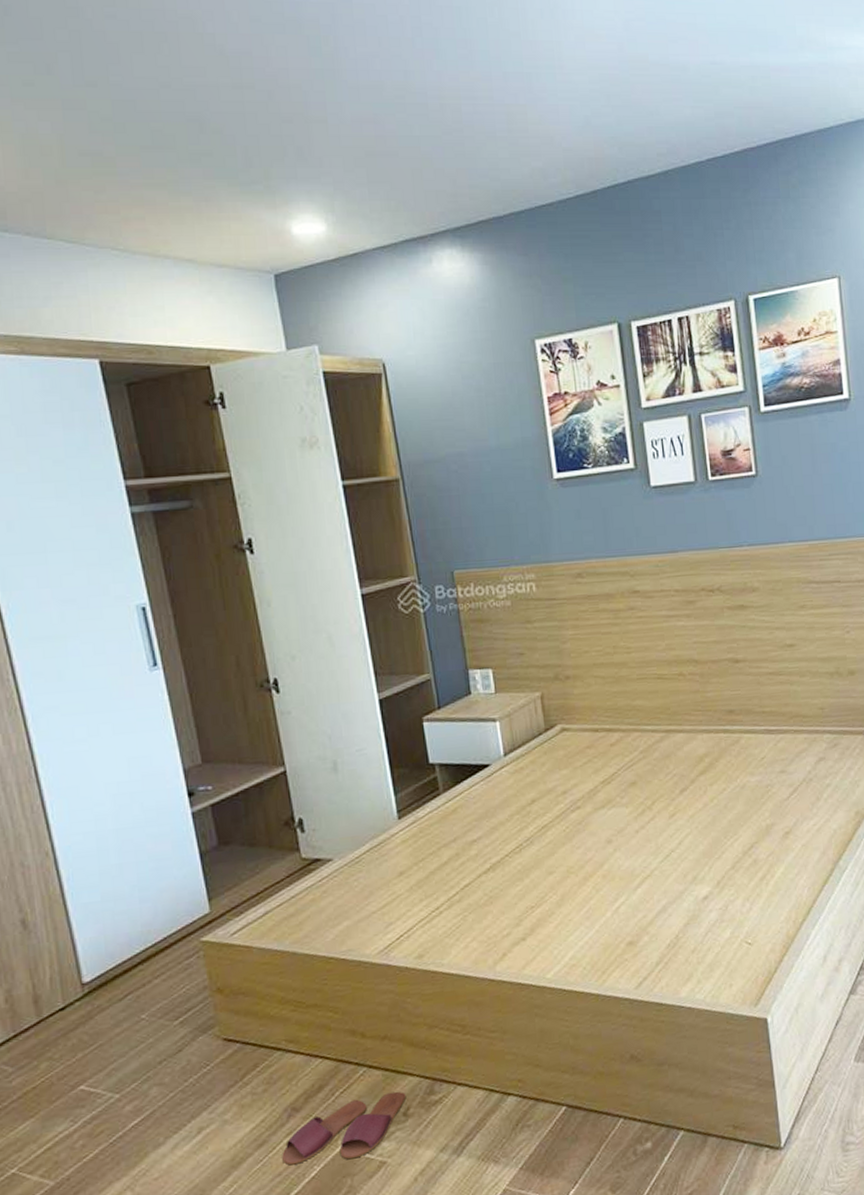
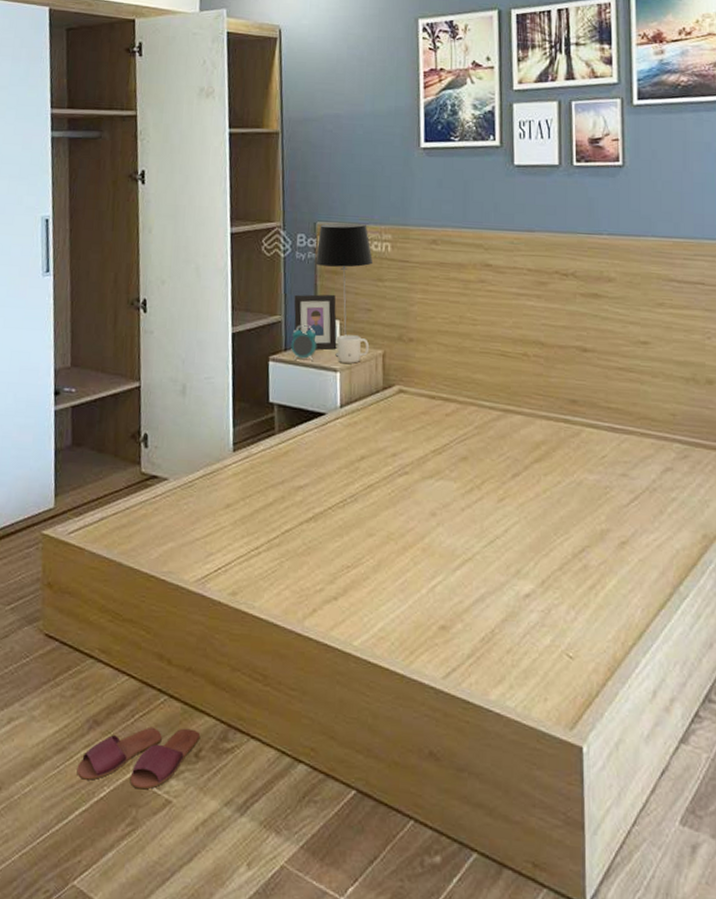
picture frame: none [440,643,493,702] -> present [294,294,337,350]
alarm clock: none [443,679,472,717] -> present [291,325,317,361]
table lamp: none [458,566,518,706] -> present [315,223,372,357]
mug: none [491,681,527,712] -> present [336,335,370,364]

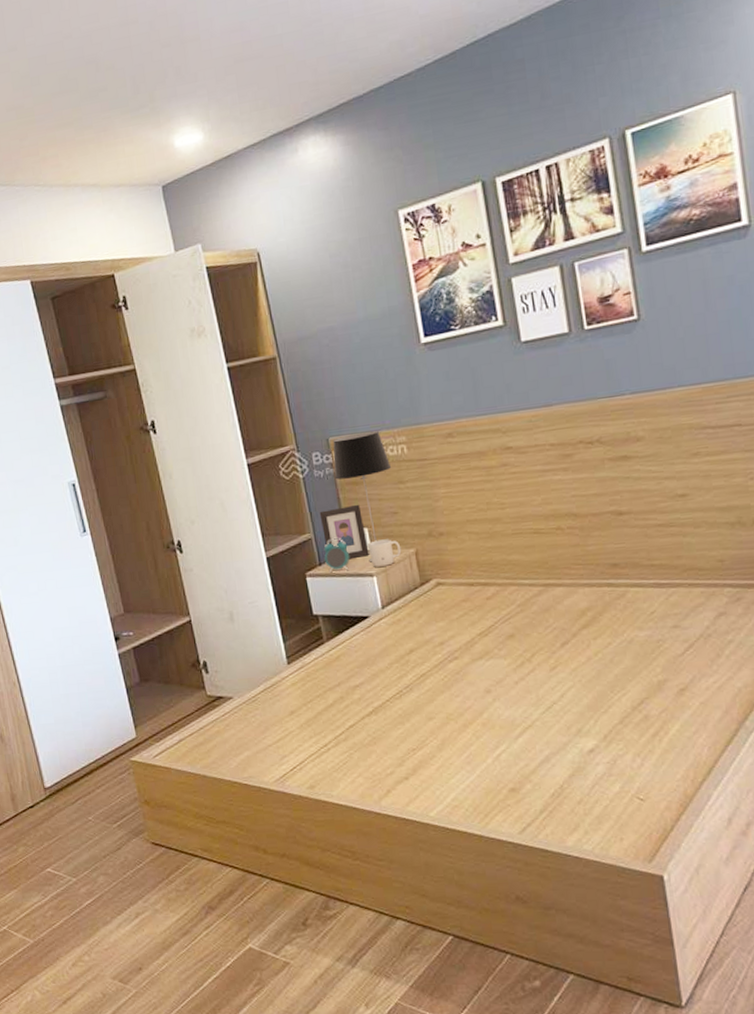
slippers: present [77,726,201,790] -> none [202,903,305,956]

